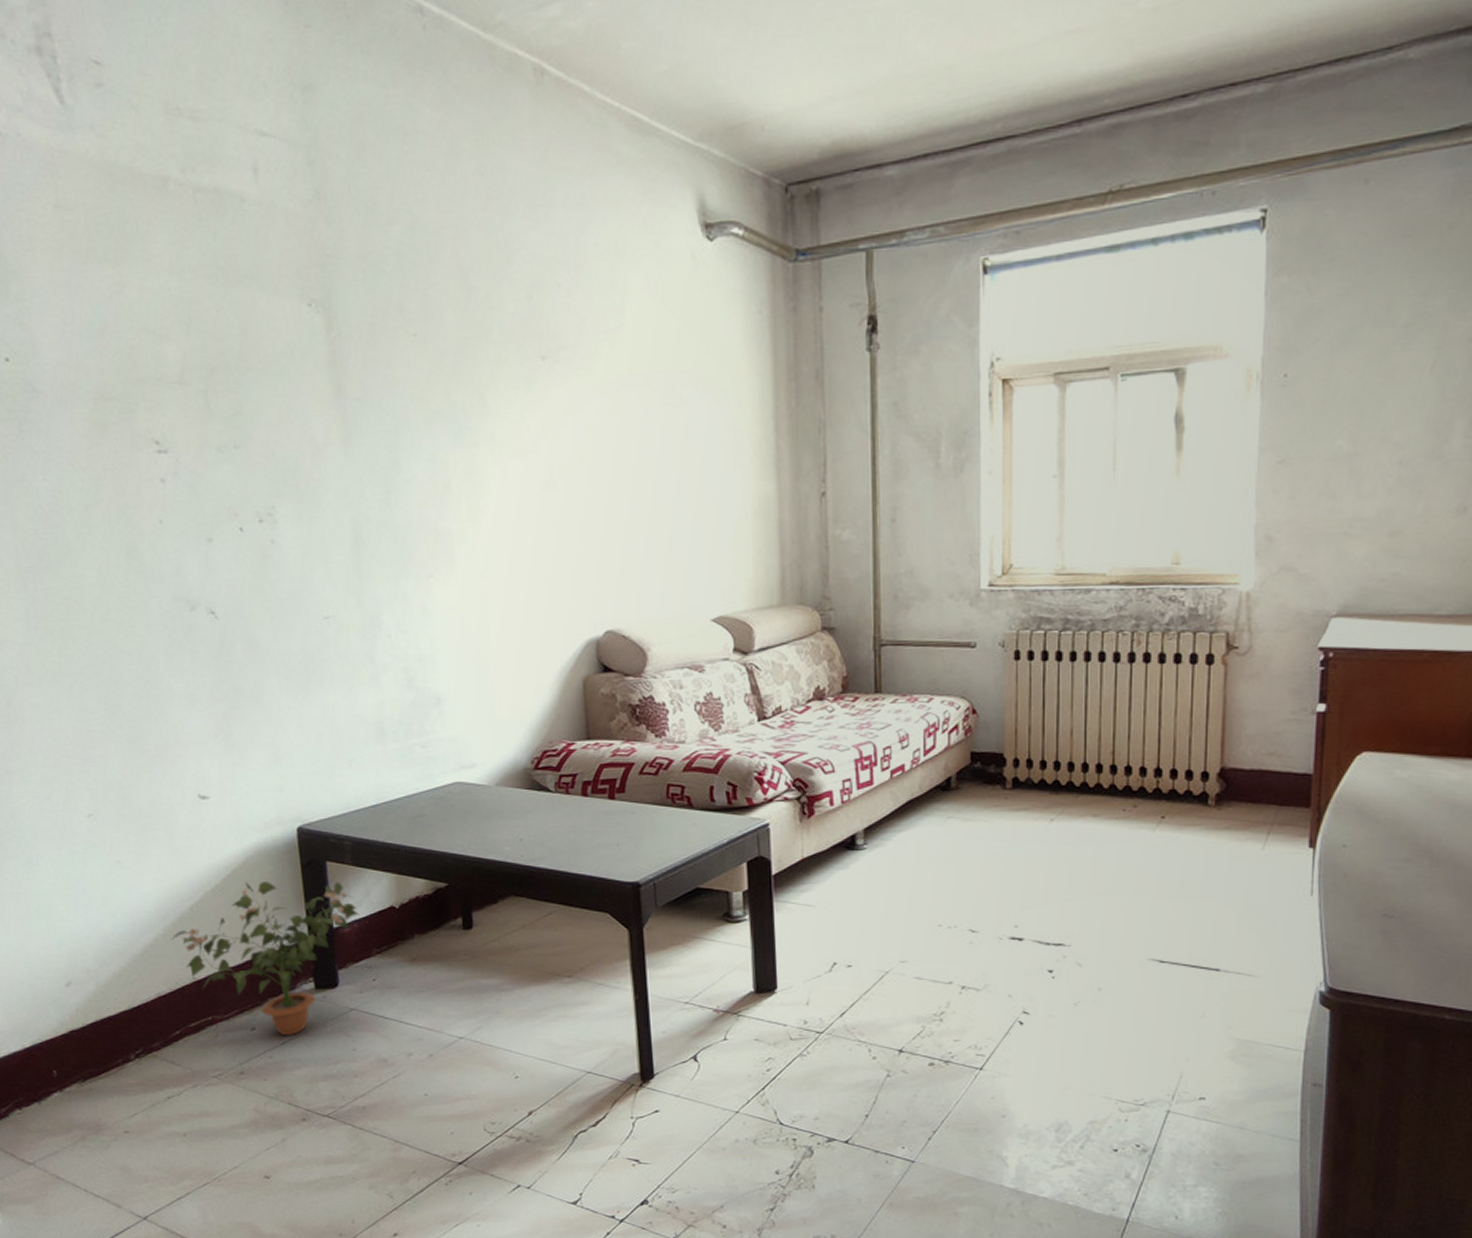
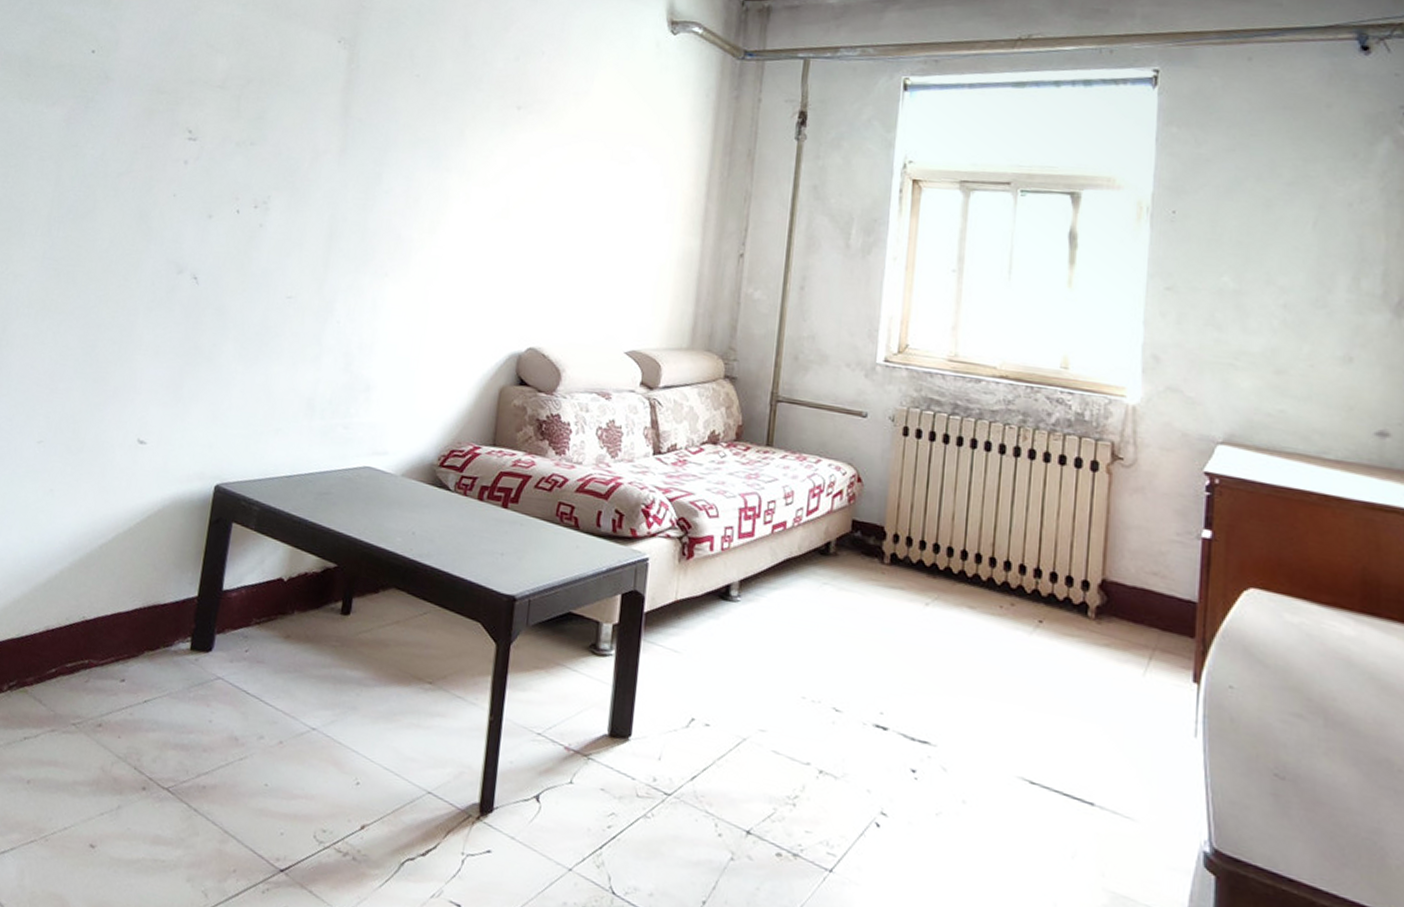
potted plant: present [171,882,359,1036] -> none [74,530,250,695]

